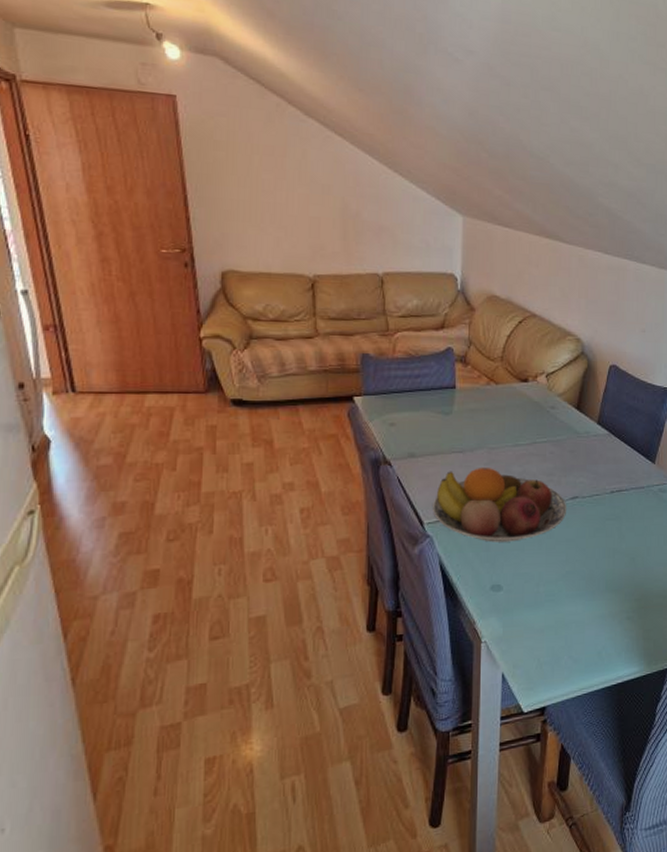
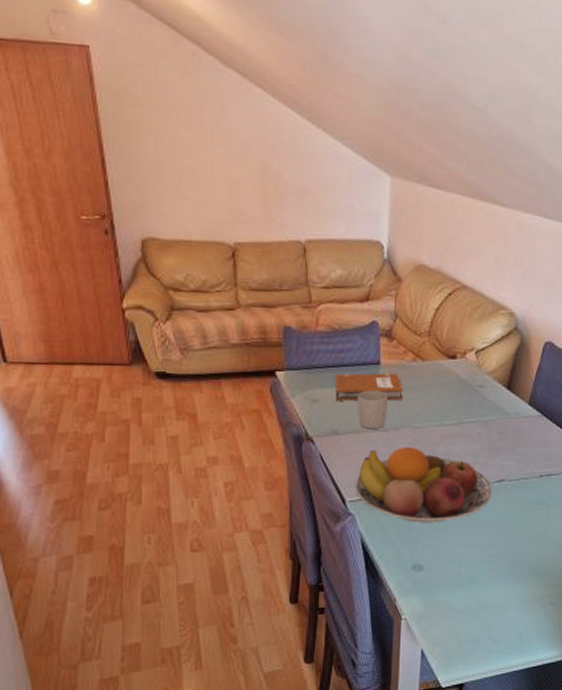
notebook: none [412,397,479,424] -> present [335,373,404,401]
mug: none [434,413,463,450] -> present [357,390,387,429]

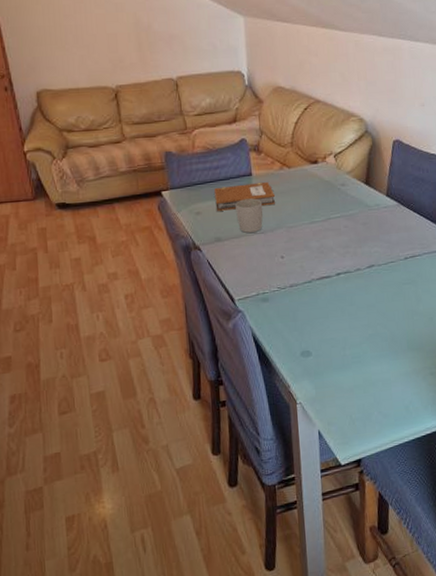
fruit bowl: present [355,447,493,523] -> none [241,245,365,313]

